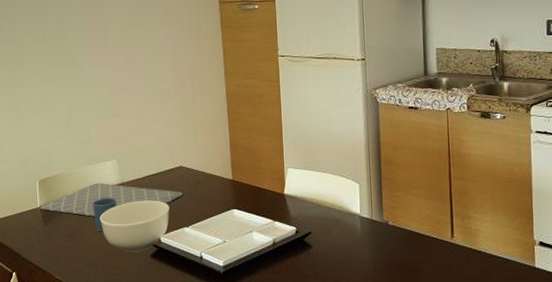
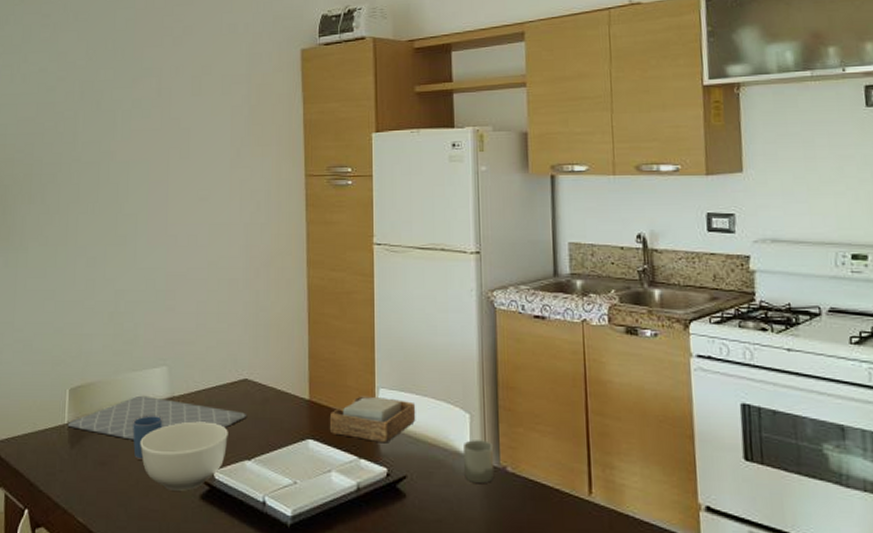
napkin holder: none [249,174,317,209] -> present [329,396,416,443]
cup: none [354,203,379,234] -> present [462,440,495,483]

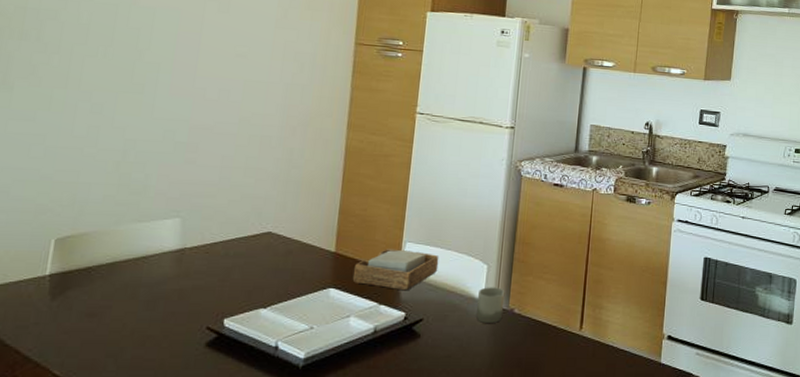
placemat: present [67,395,246,440] -> none [49,246,266,291]
mug: present [132,416,164,461] -> none [131,266,171,311]
bowl: present [140,421,228,491] -> none [139,272,245,339]

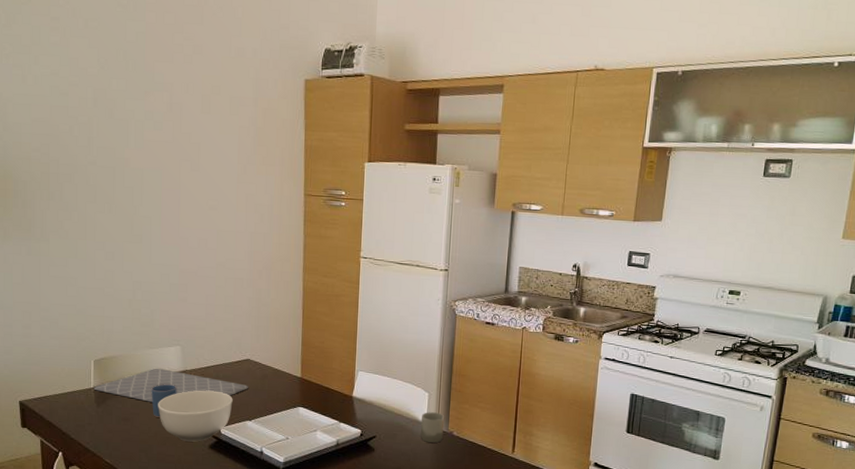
placemat: none [49,246,266,291] -> present [93,368,248,402]
mug: none [131,266,171,311] -> present [151,384,178,419]
bowl: none [139,272,245,339] -> present [158,390,233,442]
napkin holder: present [352,249,439,291] -> none [316,376,387,412]

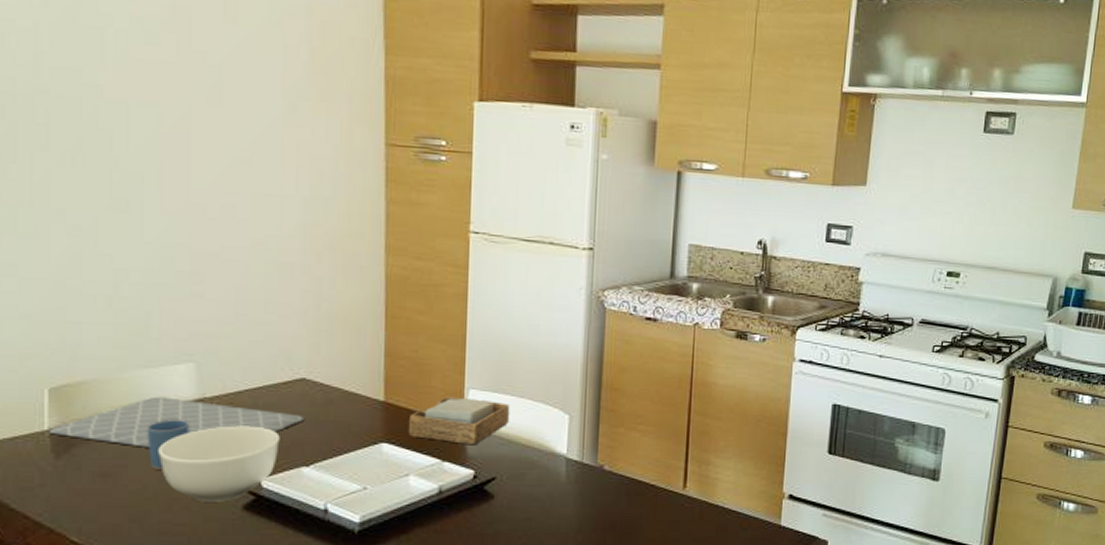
napkin holder: none [316,376,387,412] -> present [408,397,510,446]
cup: present [420,412,445,443] -> none [558,440,592,481]

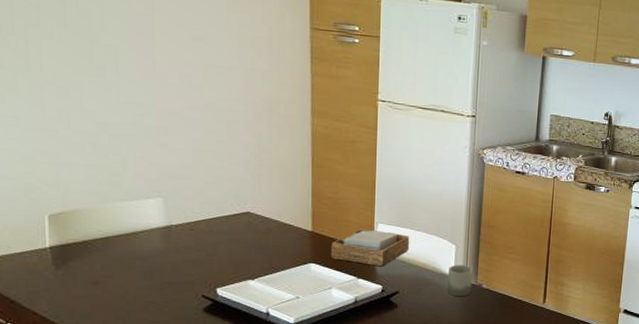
placemat: present [48,396,304,448] -> none [49,223,249,263]
mug: present [147,420,192,471] -> none [127,241,162,281]
bowl: present [158,425,280,502] -> none [136,247,231,305]
cup: none [558,440,592,481] -> present [447,265,473,296]

